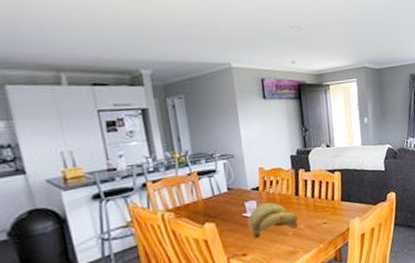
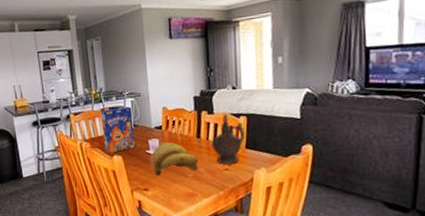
cereal box: none [187,169,230,222] -> present [101,106,135,153]
ceremonial vessel: none [309,171,340,219] -> present [211,114,245,164]

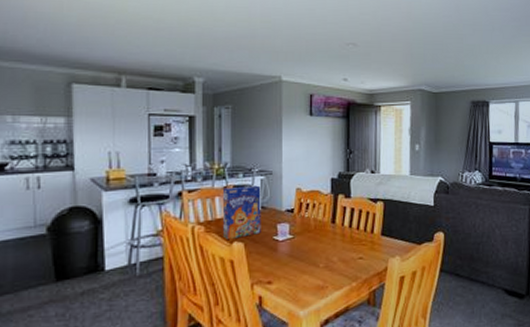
banana bunch: present [151,142,199,175] -> none [279,227,332,265]
ceremonial vessel: present [211,114,245,164] -> none [346,199,381,253]

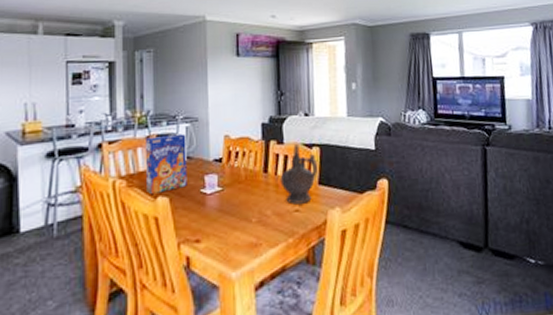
ceremonial vessel: none [346,199,381,253] -> present [280,144,318,205]

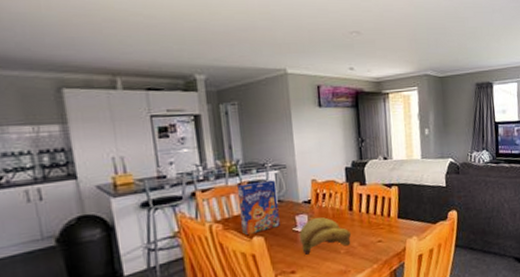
banana bunch: none [207,178,266,221] -> present [299,217,352,255]
ceremonial vessel: present [280,144,318,205] -> none [364,185,397,236]

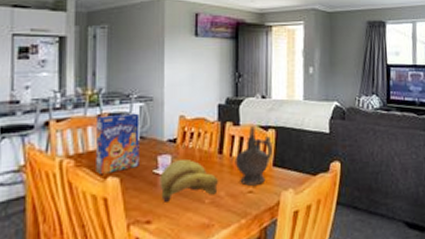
ceremonial vessel: none [364,185,397,236] -> present [235,126,272,186]

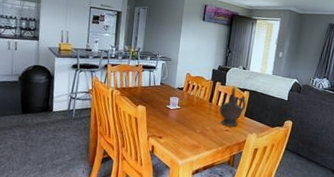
cereal box: present [96,113,140,174] -> none [132,66,162,103]
banana bunch: present [159,159,219,202] -> none [169,101,208,128]

